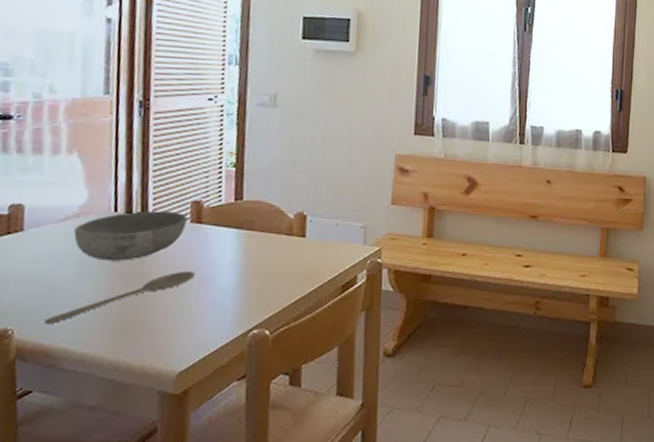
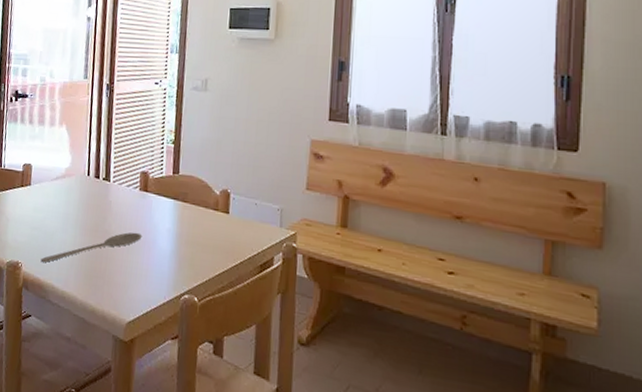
bowl: present [74,210,188,261] -> none [61,177,138,218]

